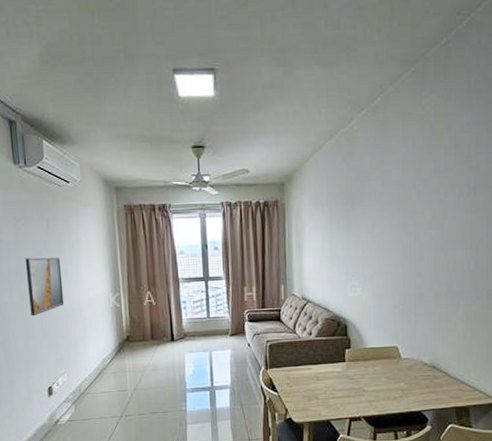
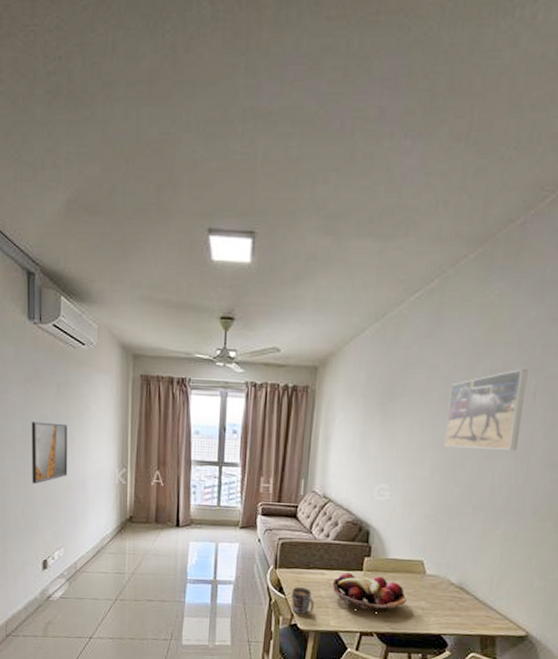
mug: none [283,384,305,408] -> present [291,587,314,614]
fruit basket: none [319,365,387,398] -> present [332,572,407,613]
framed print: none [402,168,467,242] -> present [444,369,528,450]

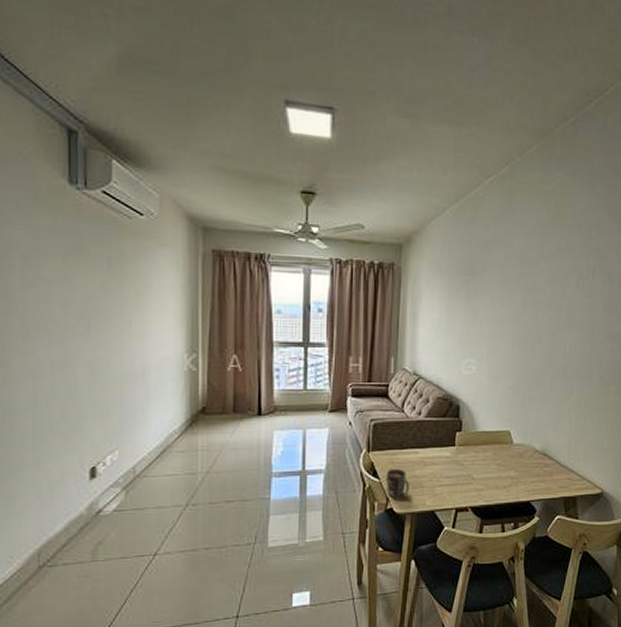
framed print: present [31,422,68,484] -> none [73,303,123,377]
fruit basket: present [332,572,407,613] -> none [426,449,497,486]
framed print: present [444,369,528,450] -> none [522,249,587,322]

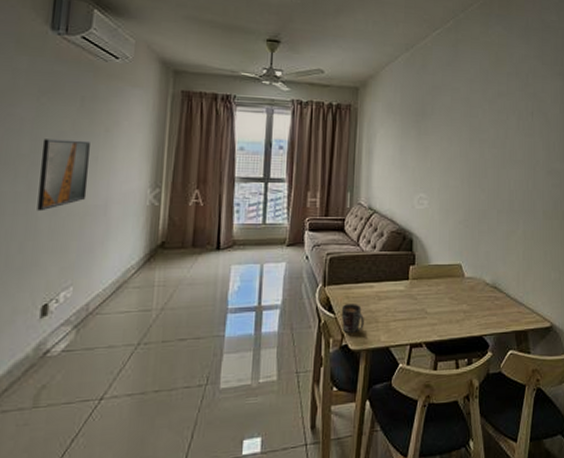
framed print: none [73,303,123,377] -> present [37,139,90,212]

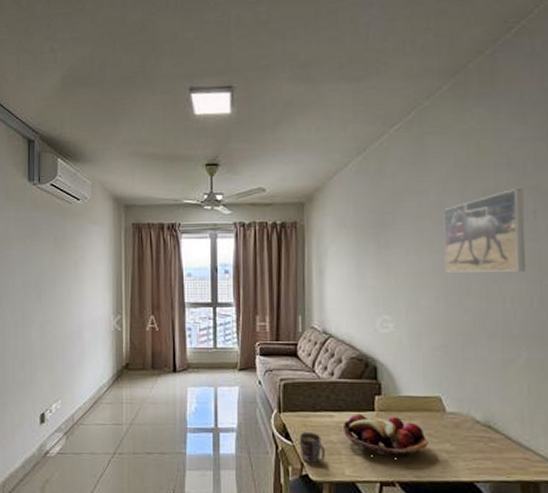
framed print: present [37,139,90,212] -> none [30,274,65,336]
fruit basket: none [381,283,450,321] -> present [342,414,428,458]
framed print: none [469,94,526,160] -> present [443,189,526,272]

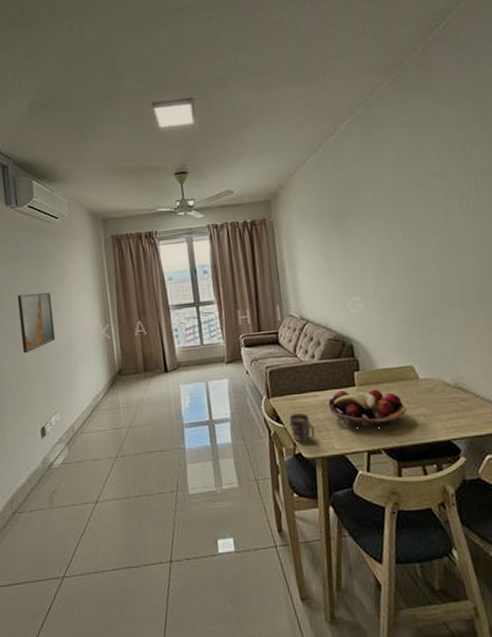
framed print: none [30,274,65,336] -> present [17,291,56,354]
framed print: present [443,189,526,272] -> none [396,169,475,251]

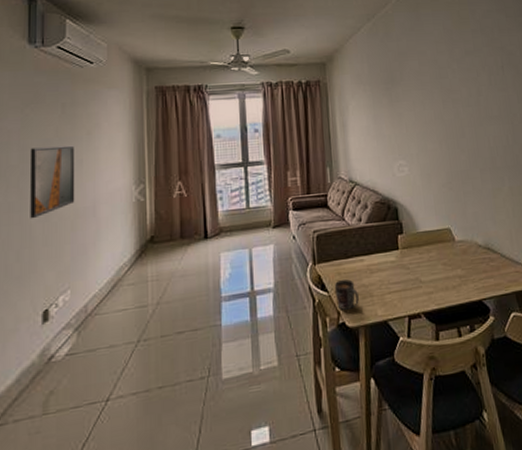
fruit basket: present [327,389,407,427] -> none [372,252,444,291]

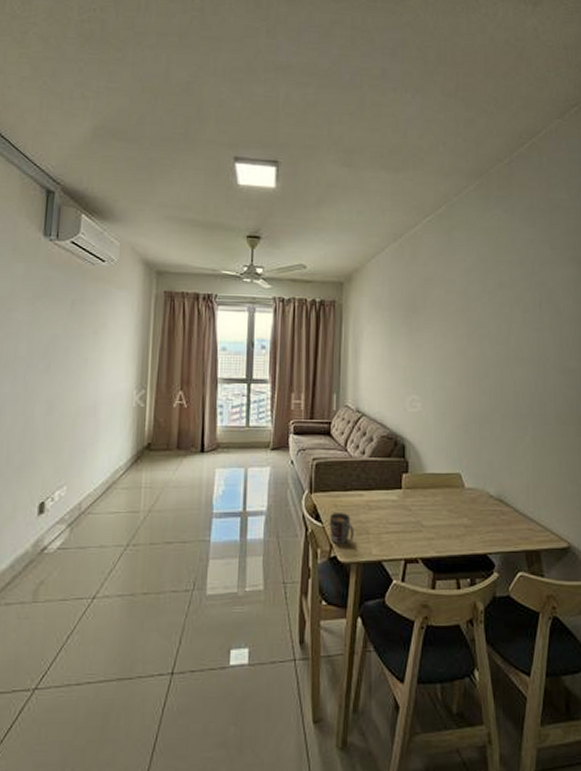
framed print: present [29,145,75,219] -> none [33,342,80,412]

